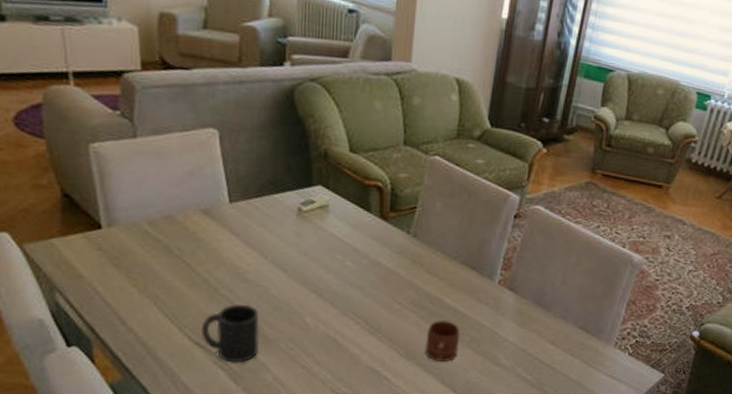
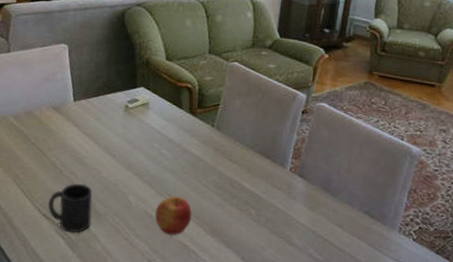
apple: none [338,316,383,360] -> present [154,196,192,235]
mug: present [425,319,461,362] -> none [227,201,258,240]

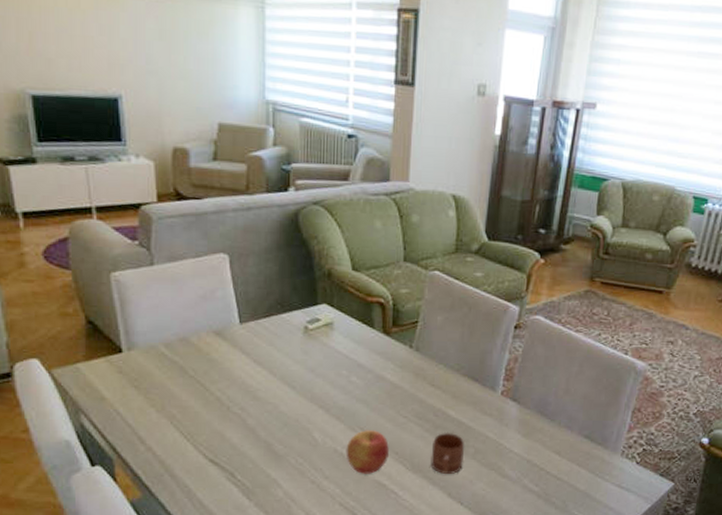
mug: present [48,183,93,234] -> none [216,421,271,479]
mug: none [227,201,258,240] -> present [430,432,465,474]

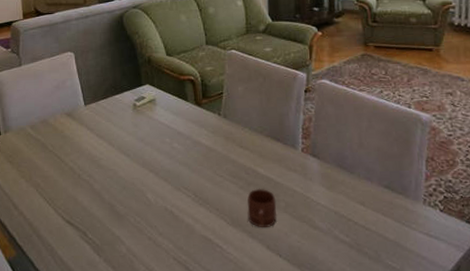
apple: present [345,430,389,474] -> none [174,189,211,230]

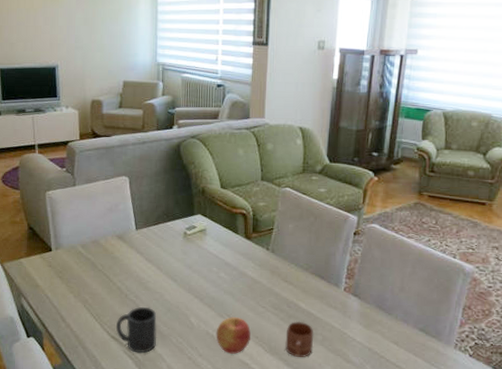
mug: none [71,186,115,237] -> present [116,306,157,354]
apple: none [174,189,211,230] -> present [216,317,251,354]

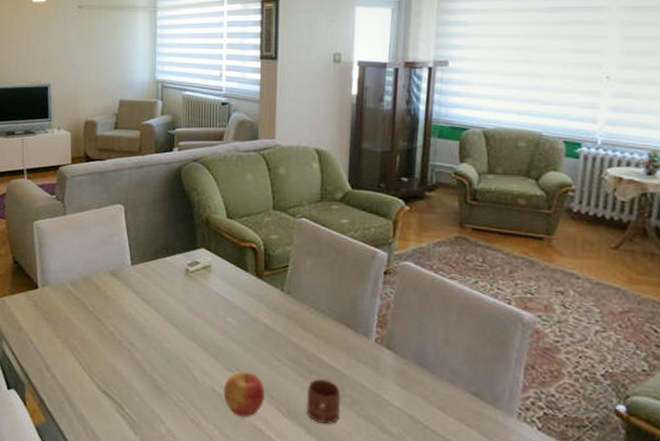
mug: present [116,306,157,354] -> none [108,355,155,413]

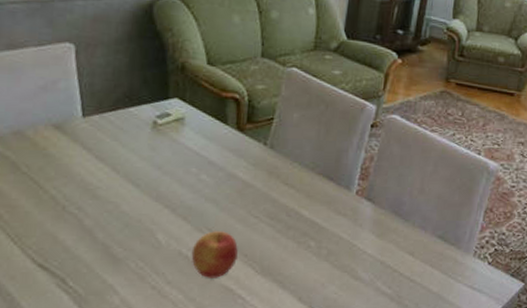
mug: present [306,378,341,424] -> none [281,232,318,277]

